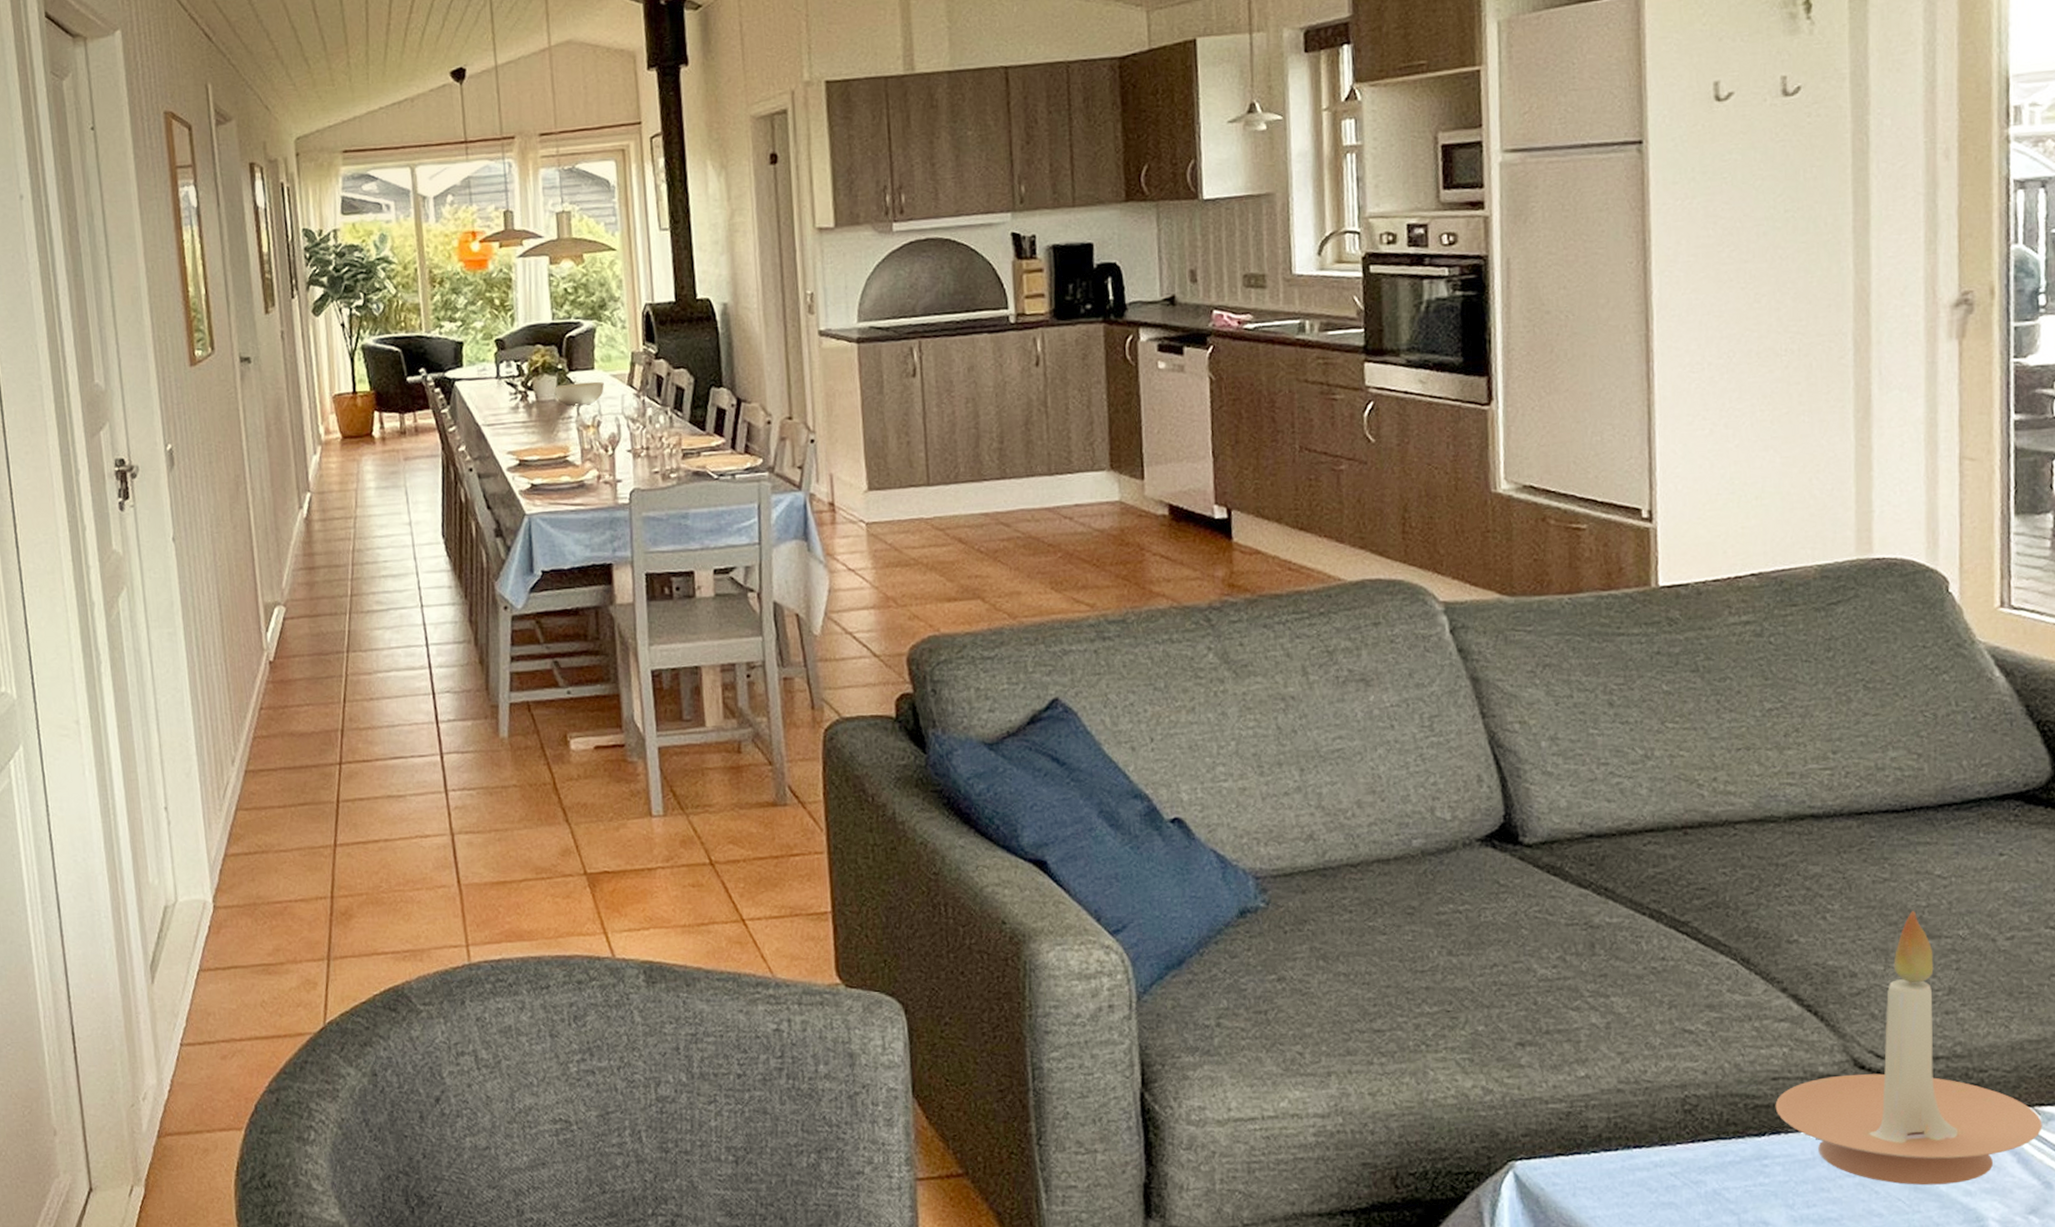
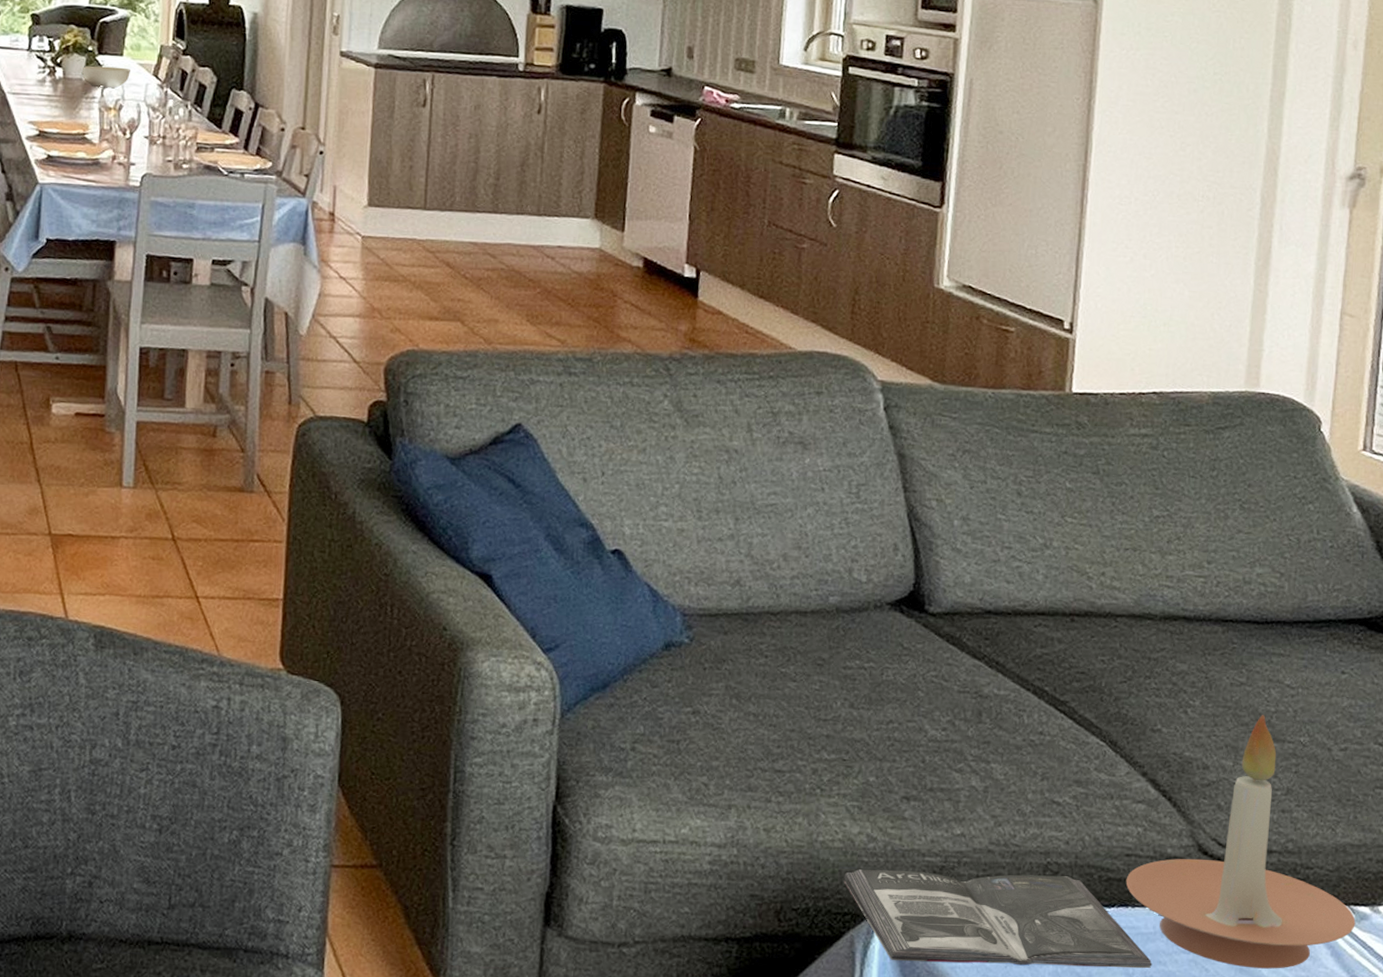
magazine: none [1461,1108,1814,1217] -> present [843,869,1152,969]

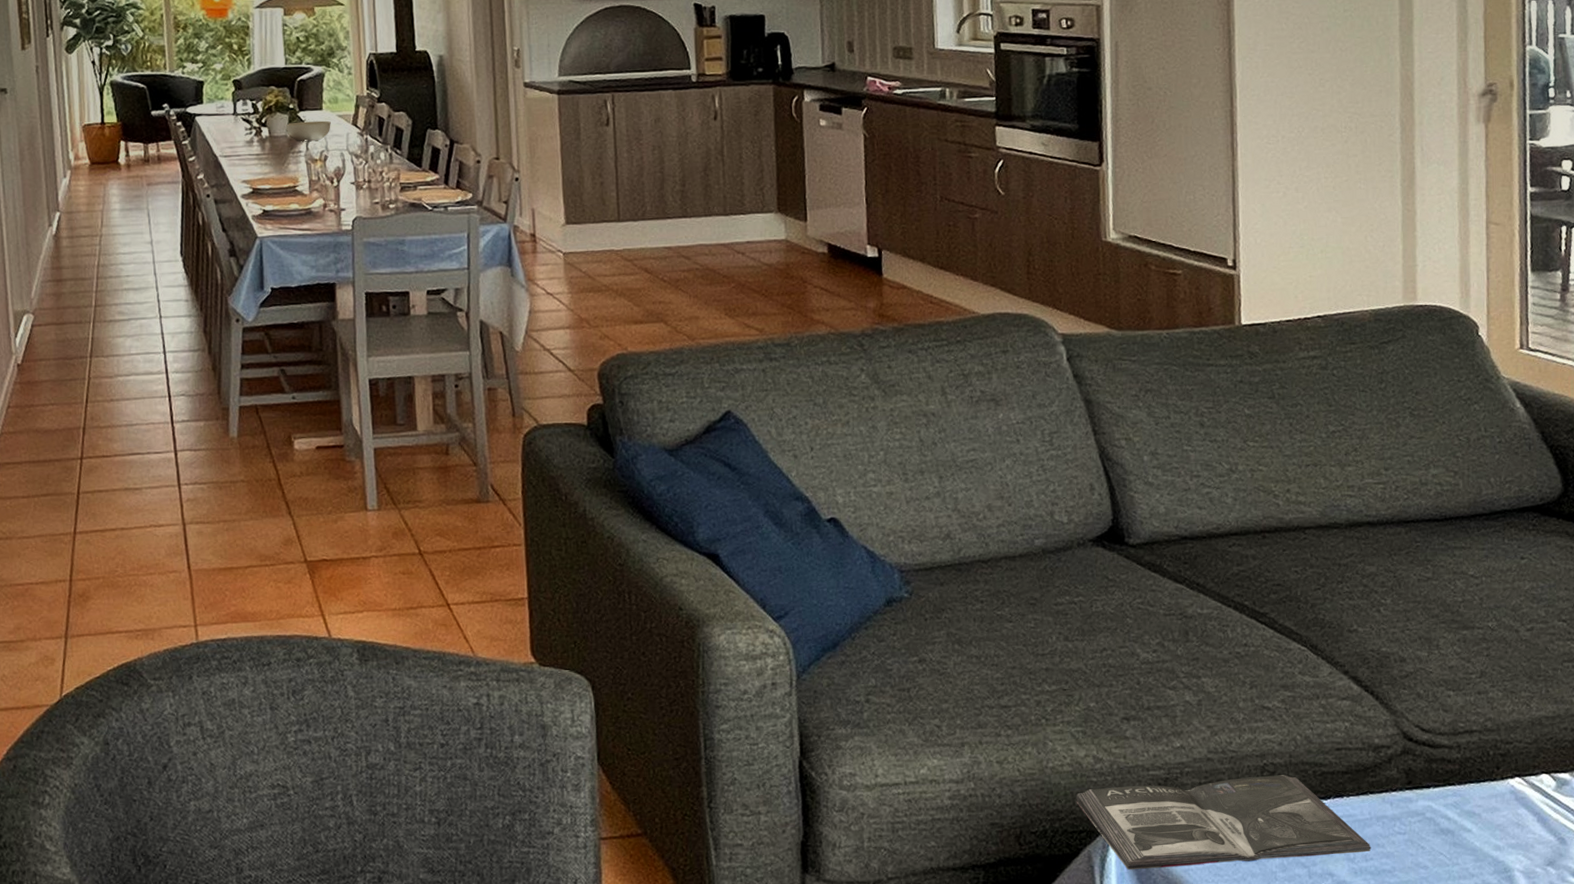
candle holder: present [1125,715,1356,969] -> none [1339,605,1557,841]

